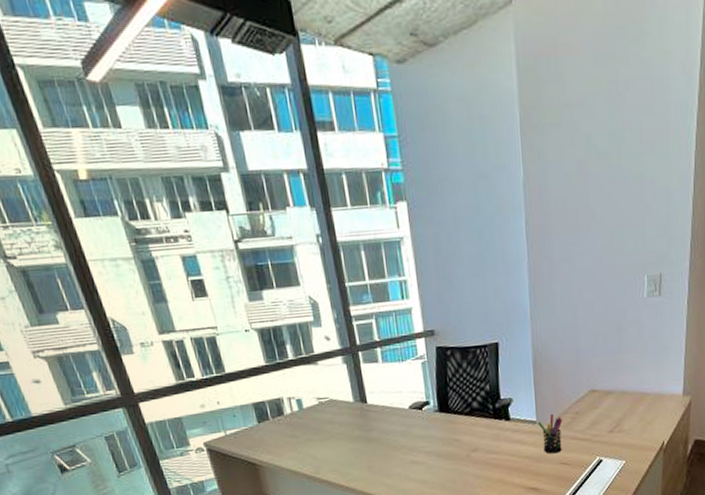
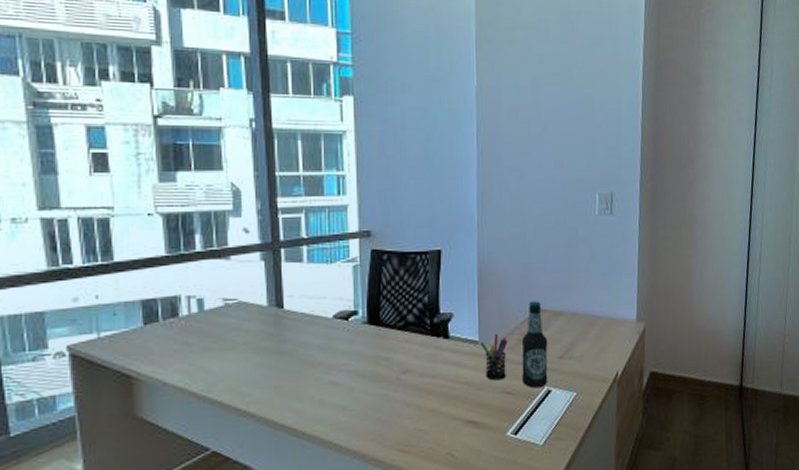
bottle: none [574,382,600,459] -> present [521,301,548,389]

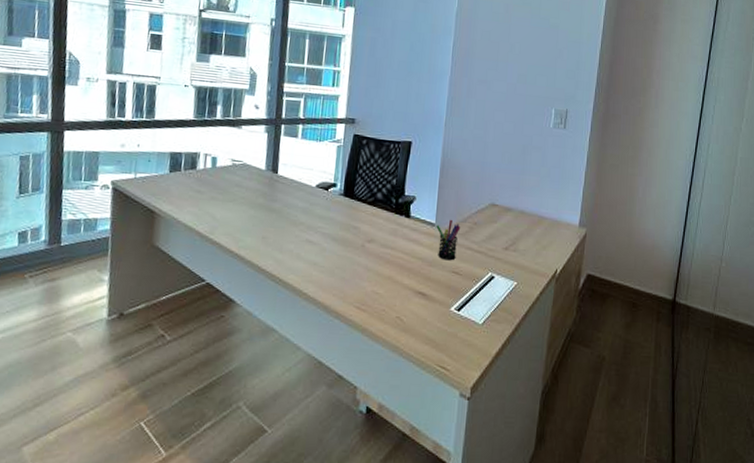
bottle: present [521,301,548,389] -> none [469,195,496,273]

